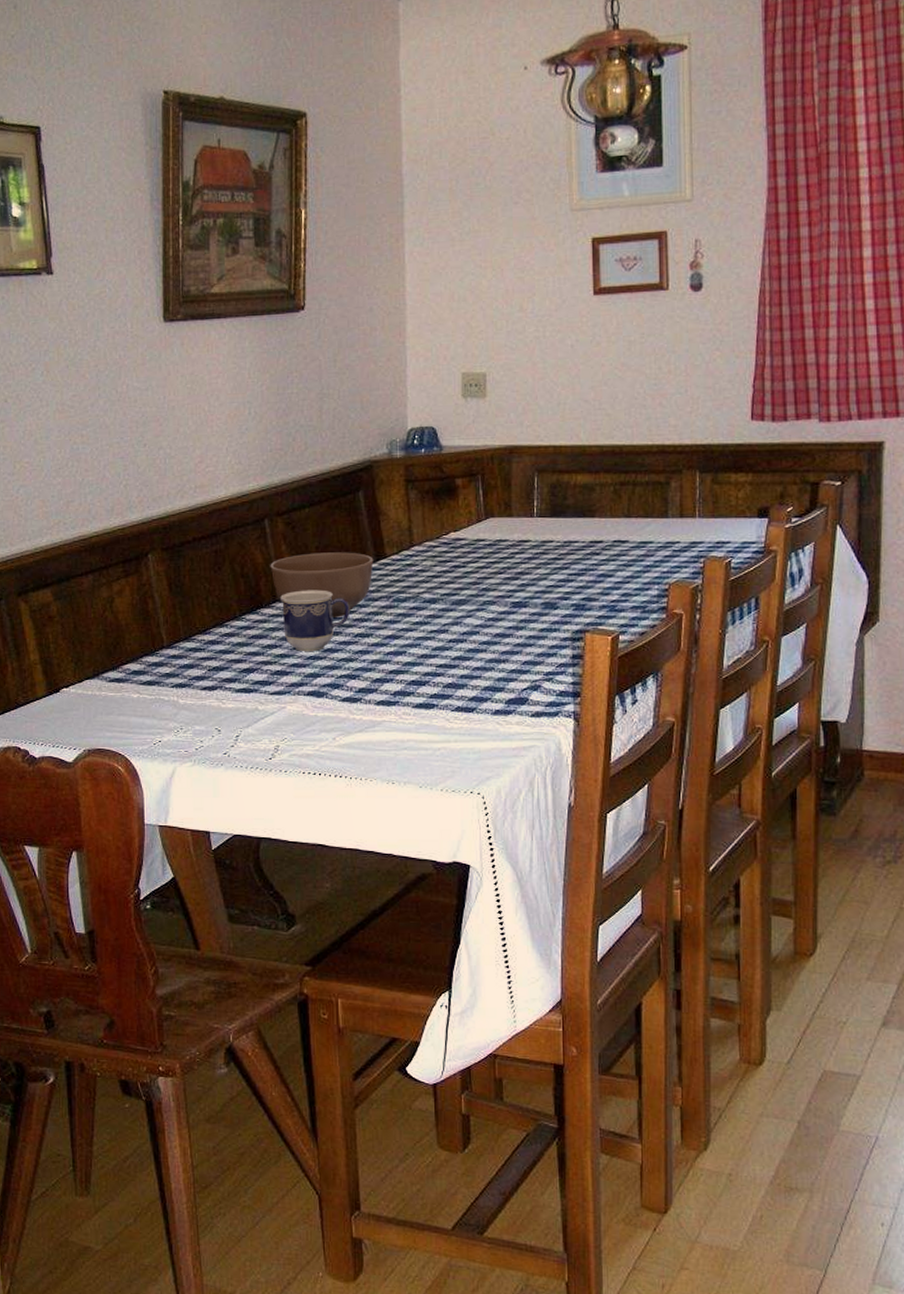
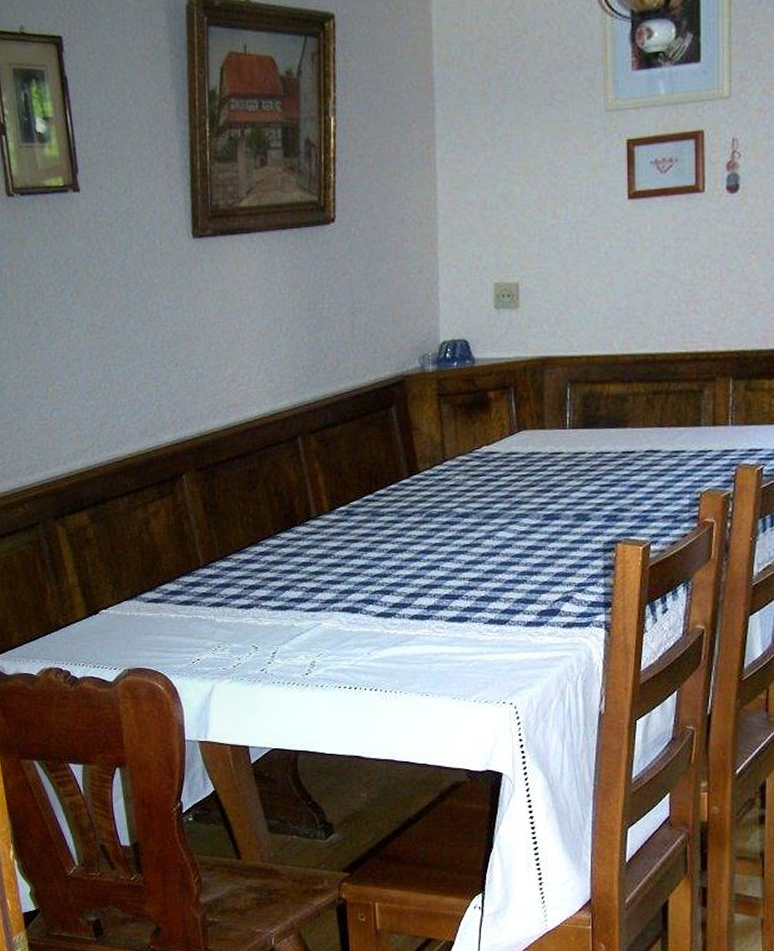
bowl: present [270,552,374,617] -> none [303,468,407,534]
cup: present [281,590,350,651] -> none [314,506,383,568]

